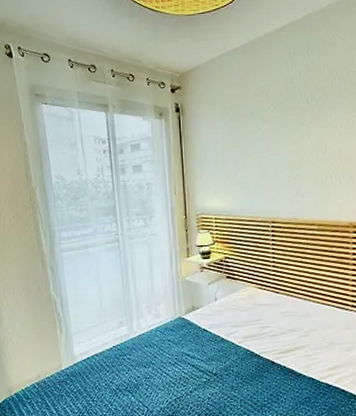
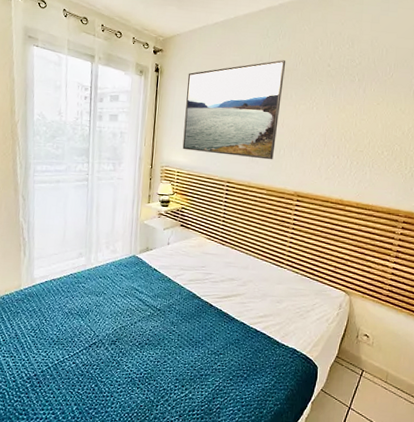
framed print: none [212,77,320,193] -> present [182,60,286,160]

